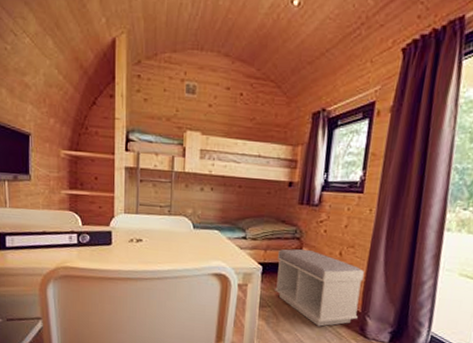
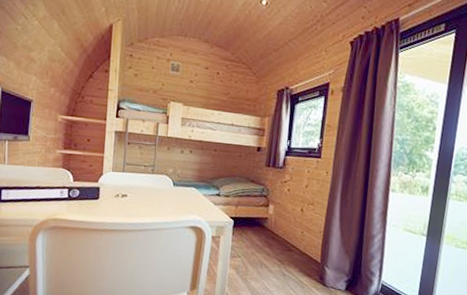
bench: present [275,248,364,327] -> none [244,205,323,275]

